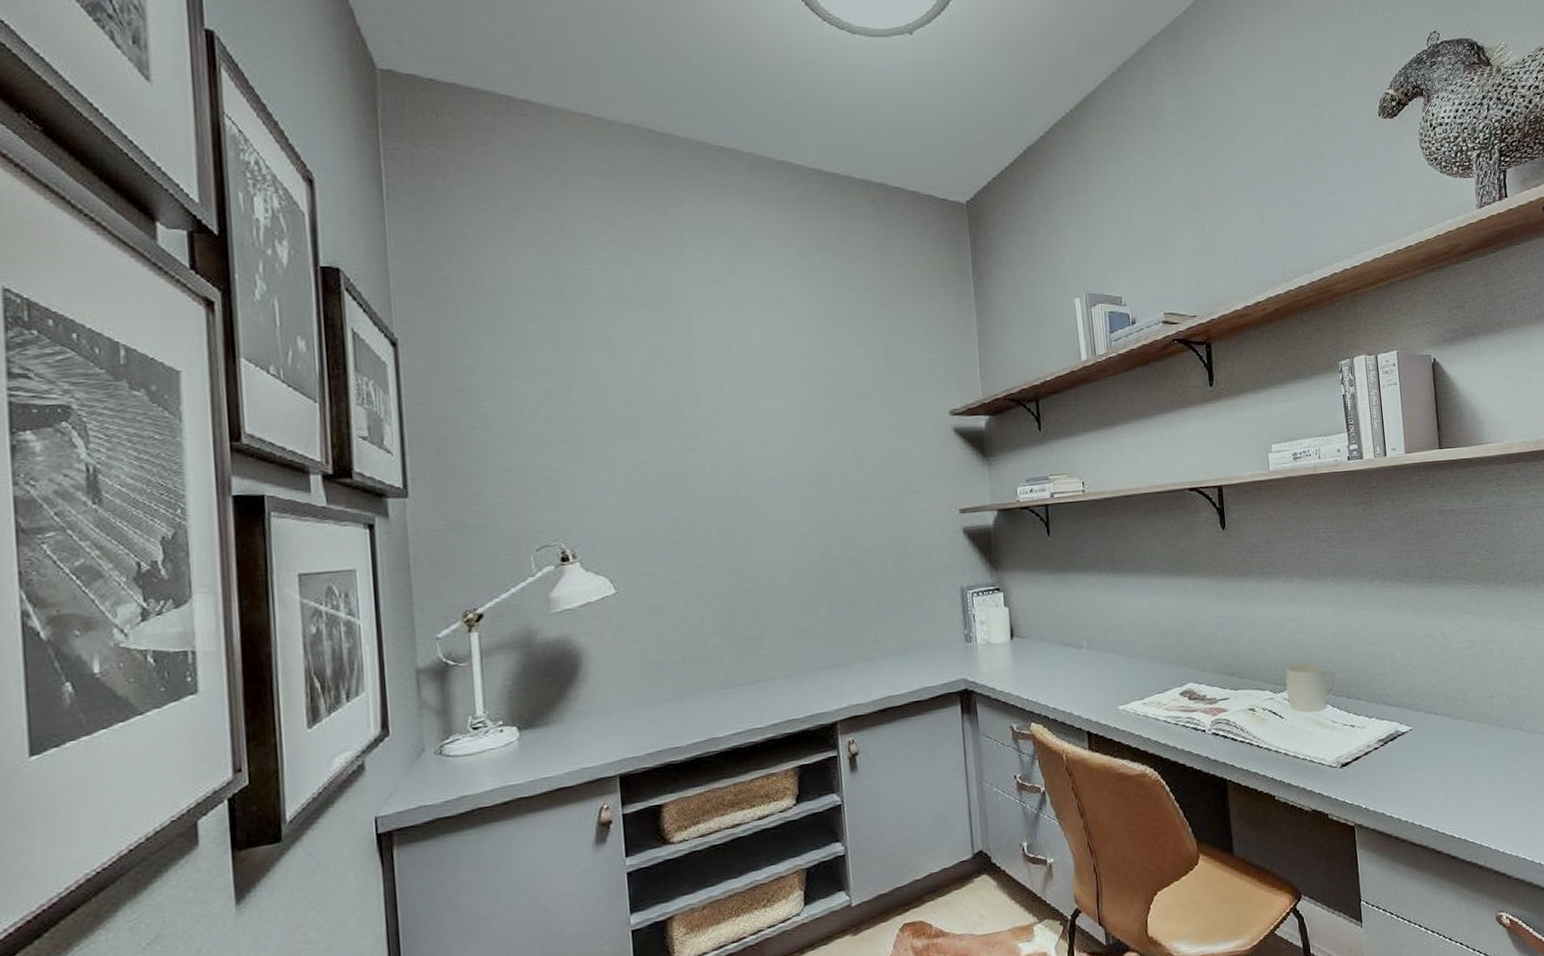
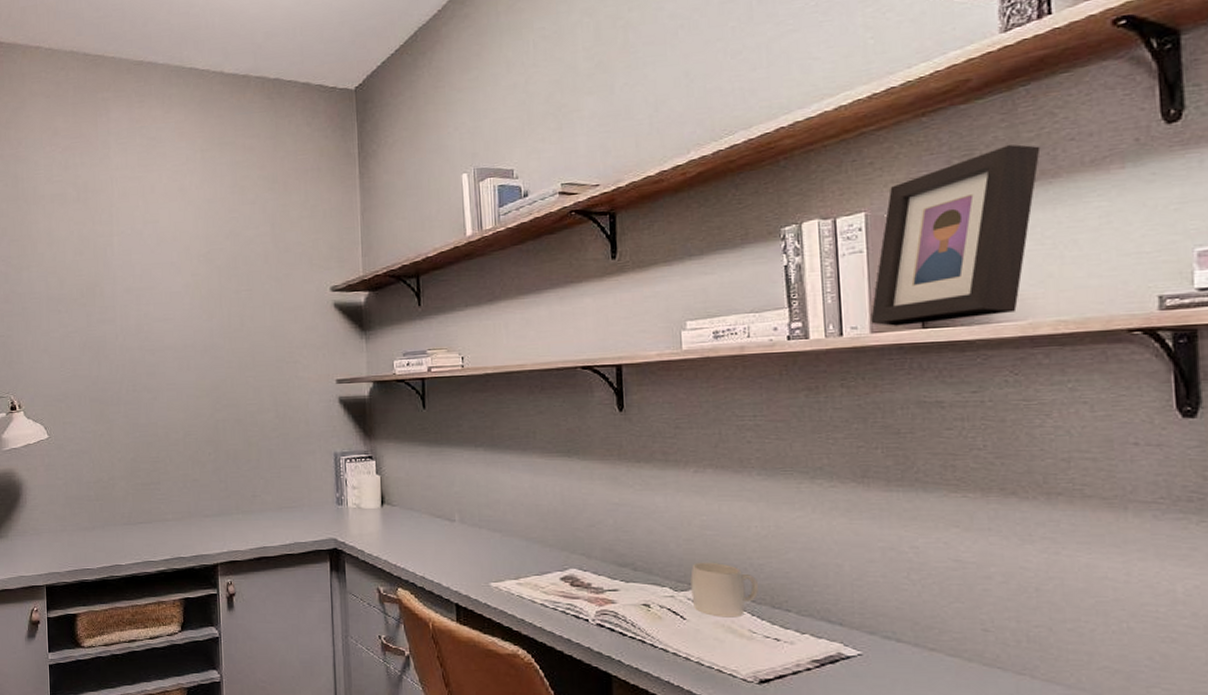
picture frame: none [1405,300,1506,448] -> present [871,144,1041,326]

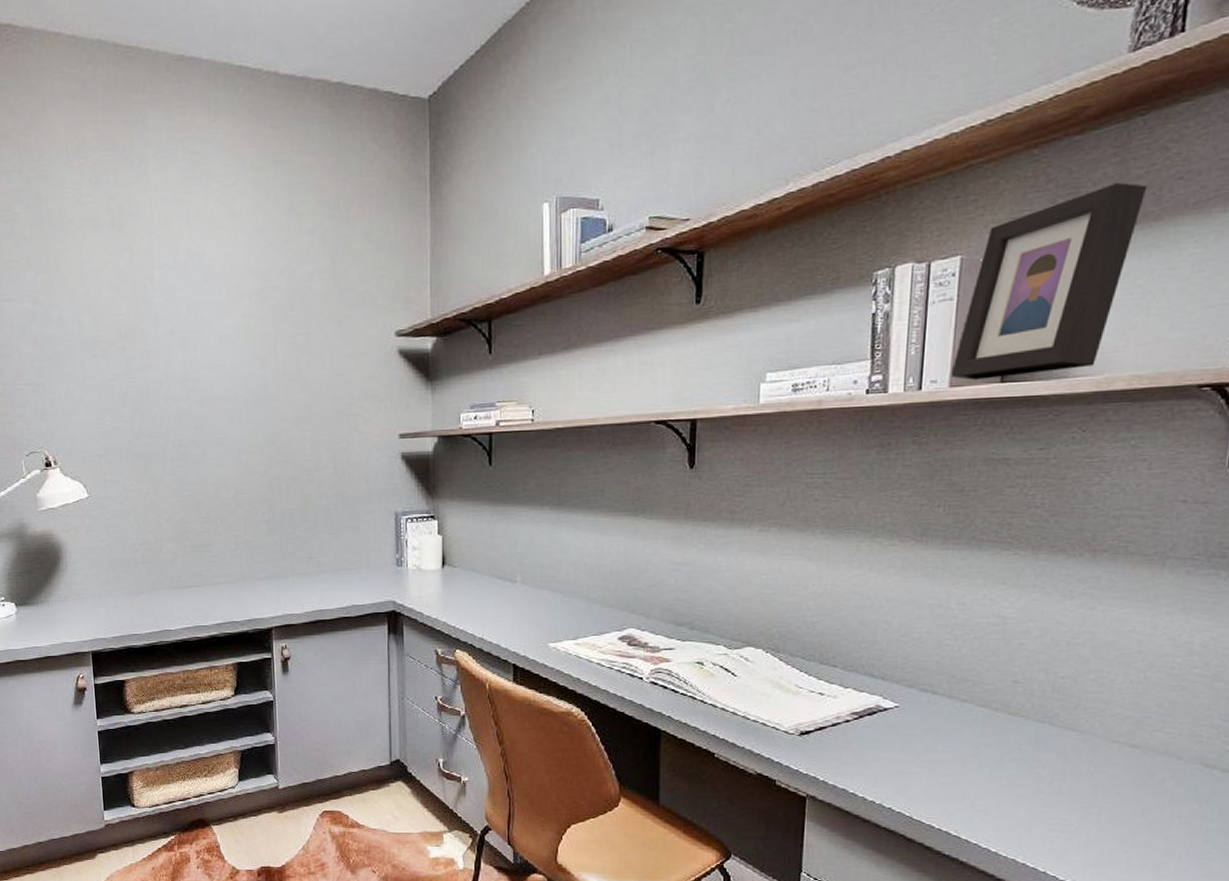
mug: present [690,562,759,618] -> none [744,620,810,674]

